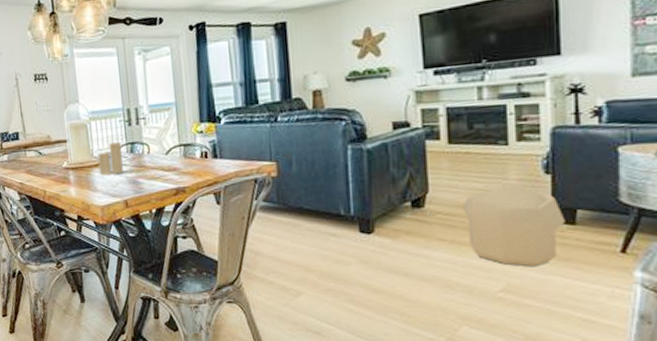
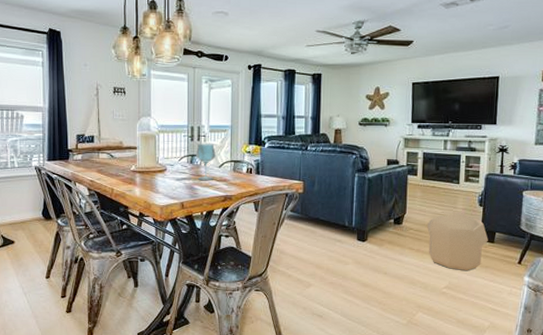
candle: present [97,137,124,176] -> none [162,149,184,180]
wine glass: none [136,127,160,173] -> present [196,144,216,181]

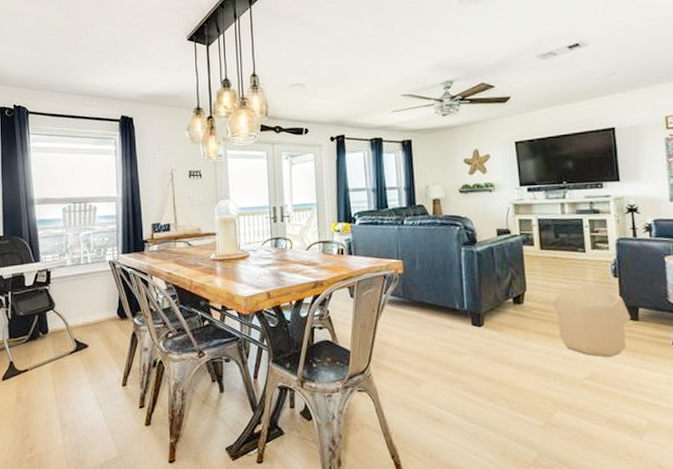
wine glass: present [196,144,216,181] -> none [280,224,302,266]

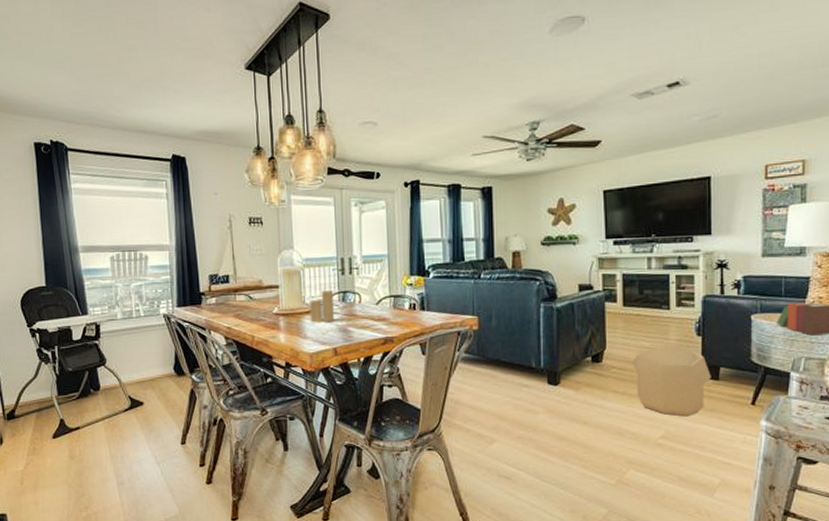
candle: none [244,232,268,268] -> present [309,285,335,323]

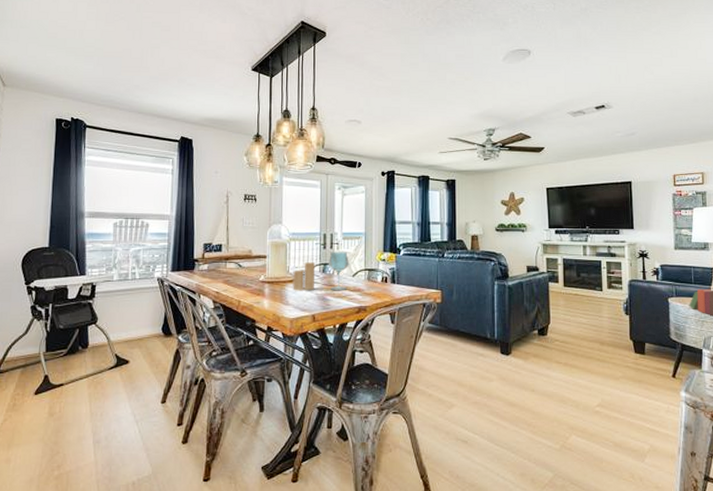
wine glass: none [348,277,372,322] -> present [329,252,349,291]
pouf: present [632,343,711,417] -> none [572,320,638,387]

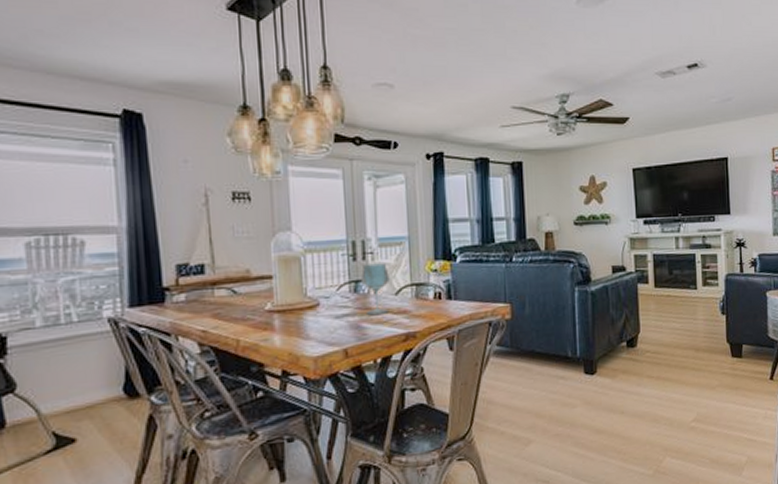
candle: present [292,257,316,291] -> none [312,274,345,320]

